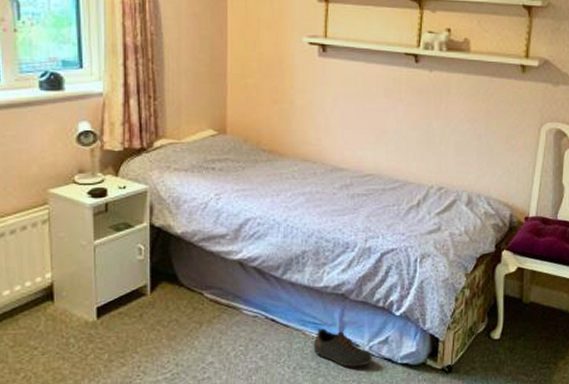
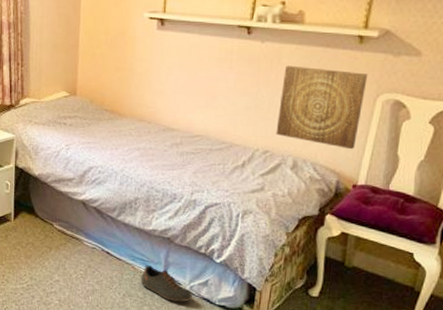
wall art: none [449,96,532,181] -> present [276,65,368,150]

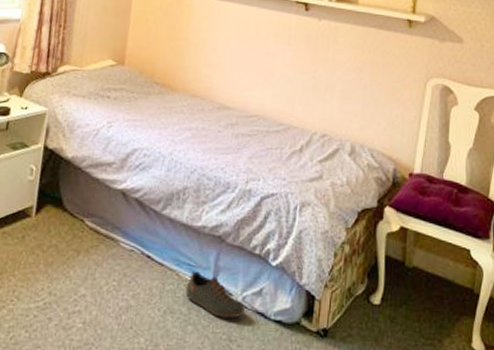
wall art: present [276,65,368,150] -> none [333,45,418,136]

